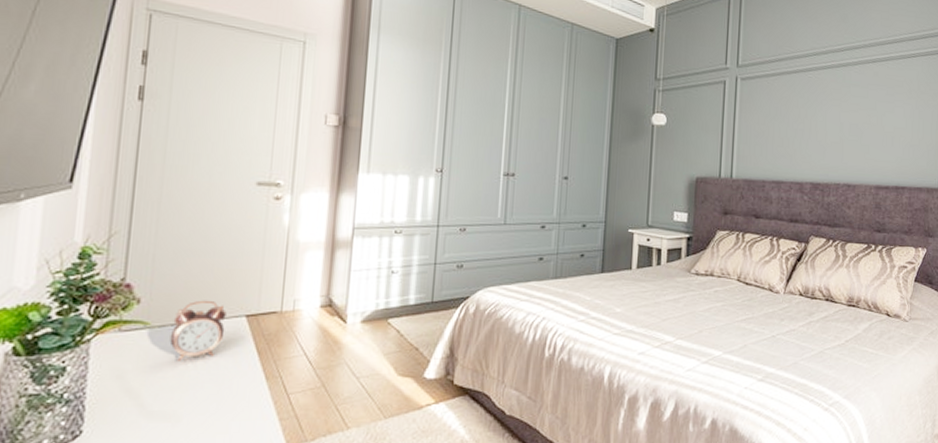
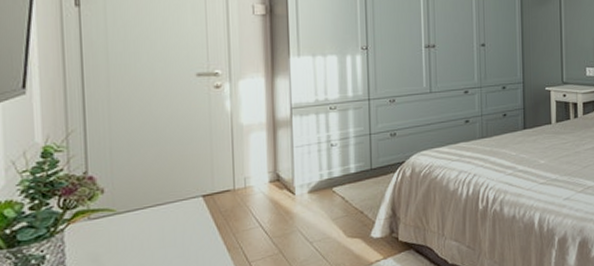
alarm clock: present [169,300,227,361] -> none [135,185,185,242]

